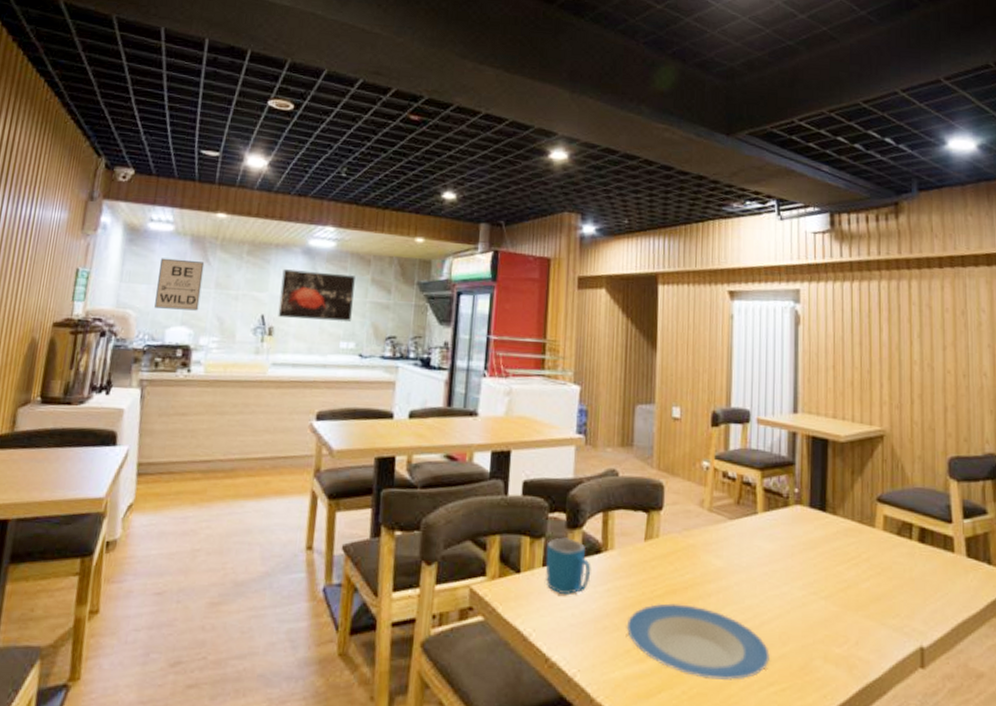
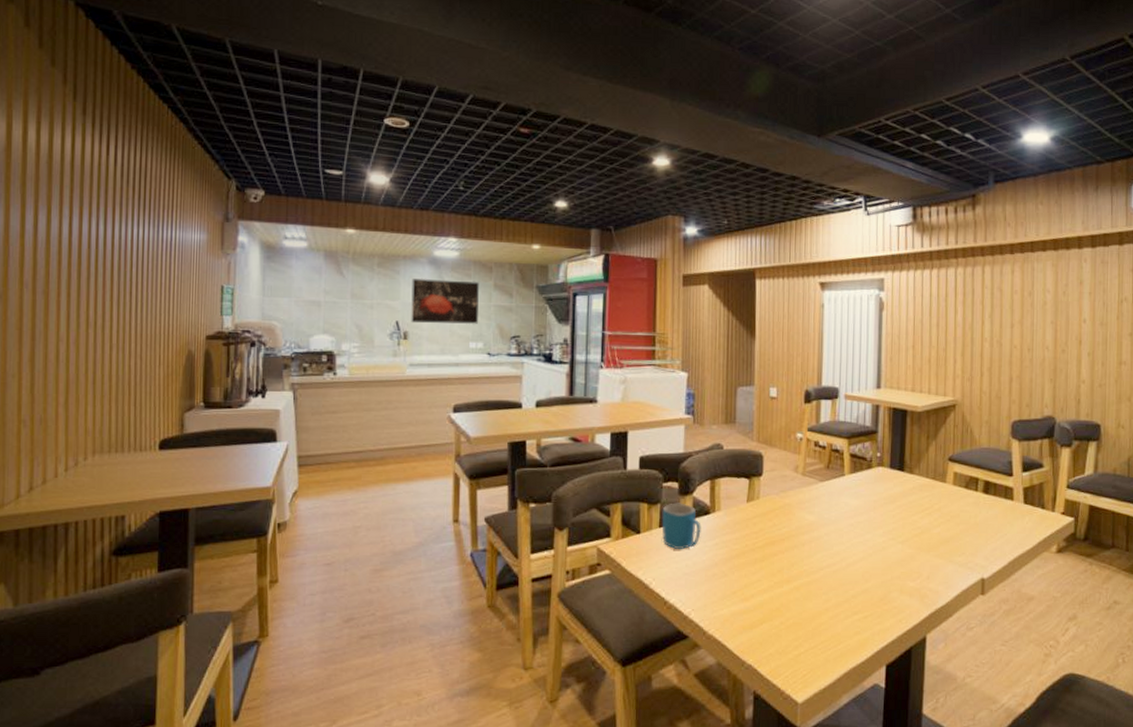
wall art: present [154,258,205,311] -> none [297,272,339,320]
plate: present [626,603,770,681] -> none [732,552,854,612]

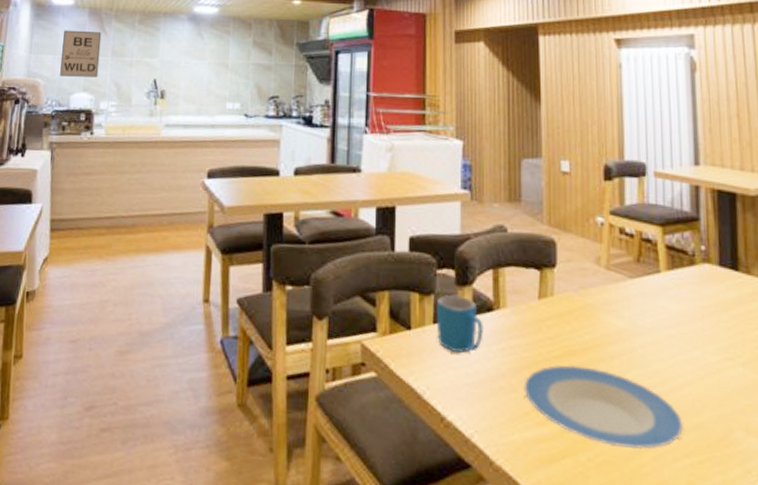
wall art: none [297,272,339,320] -> present [60,30,102,78]
wall art: present [411,279,479,324] -> none [168,36,238,83]
plate: none [732,552,854,612] -> present [523,364,683,450]

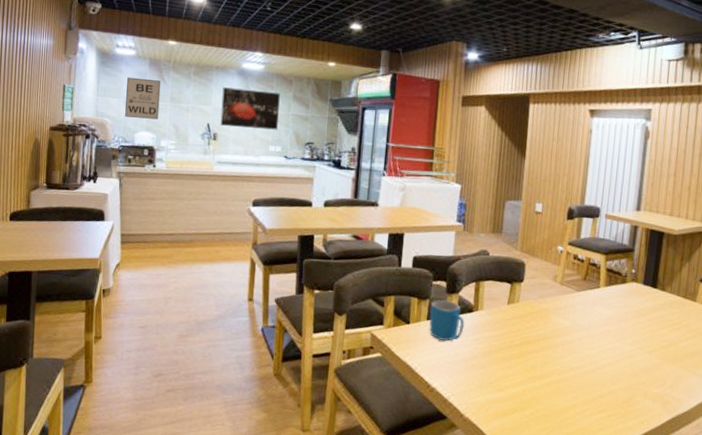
wall art: none [168,36,238,83] -> present [220,87,280,130]
plate: present [523,364,683,450] -> none [490,350,601,408]

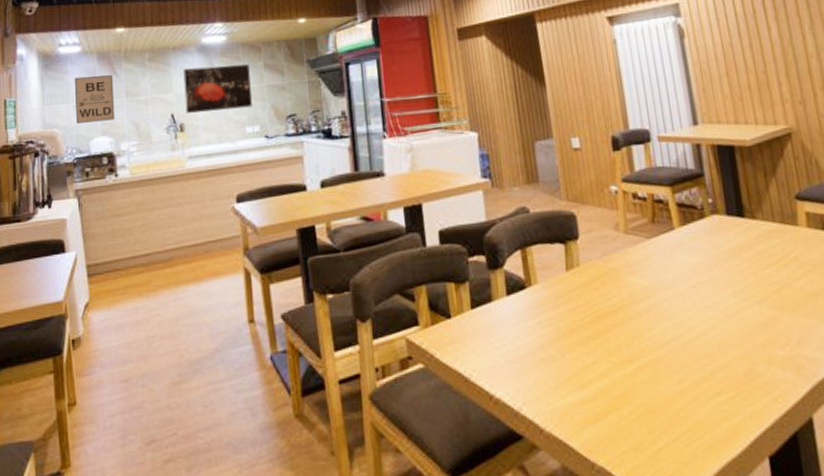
mug: present [429,299,465,341] -> none [471,278,520,334]

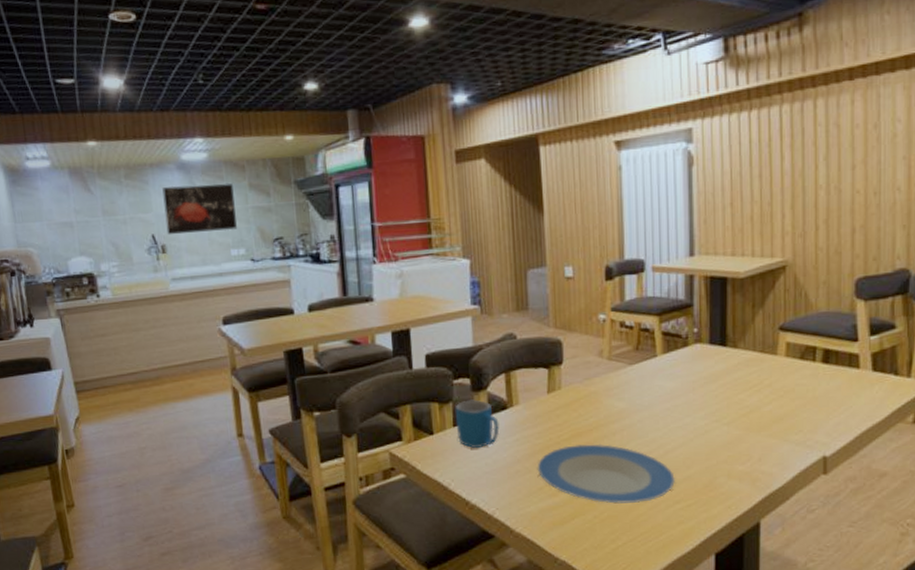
wall art: present [75,75,115,124] -> none [46,192,93,243]
mug: none [471,278,520,334] -> present [455,399,500,449]
plate: none [562,326,712,397] -> present [537,444,675,504]

